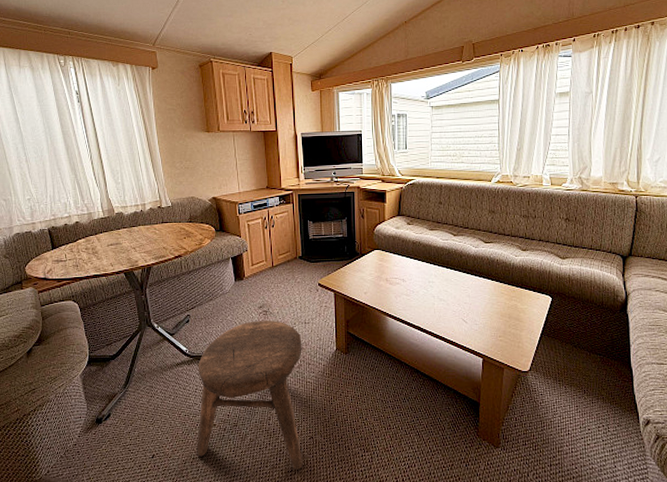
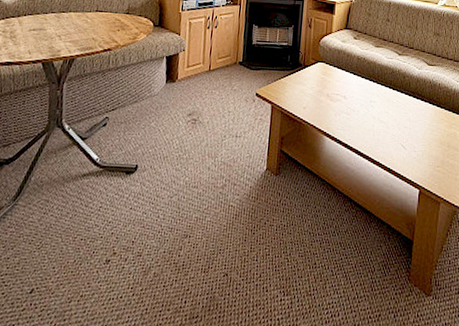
stool: present [197,320,303,470] -> none [86,130,230,315]

